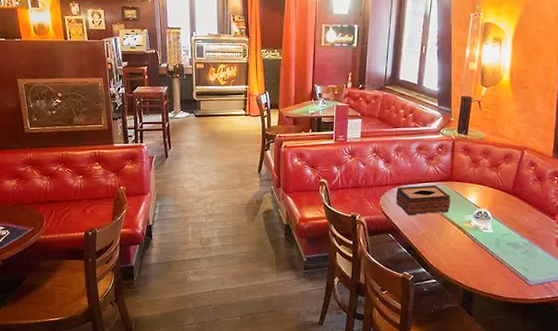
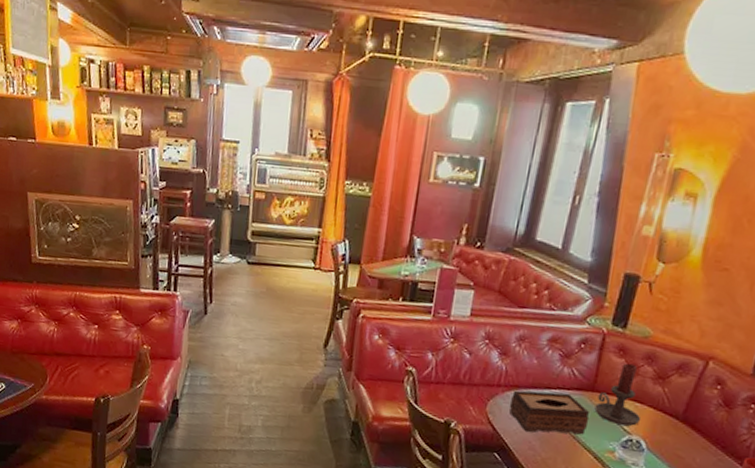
candle holder: none [453,158,486,202] -> present [594,363,642,426]

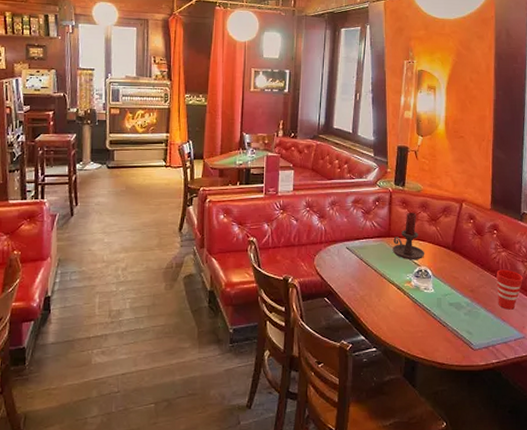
tissue box: present [509,390,590,435] -> none [331,241,390,277]

